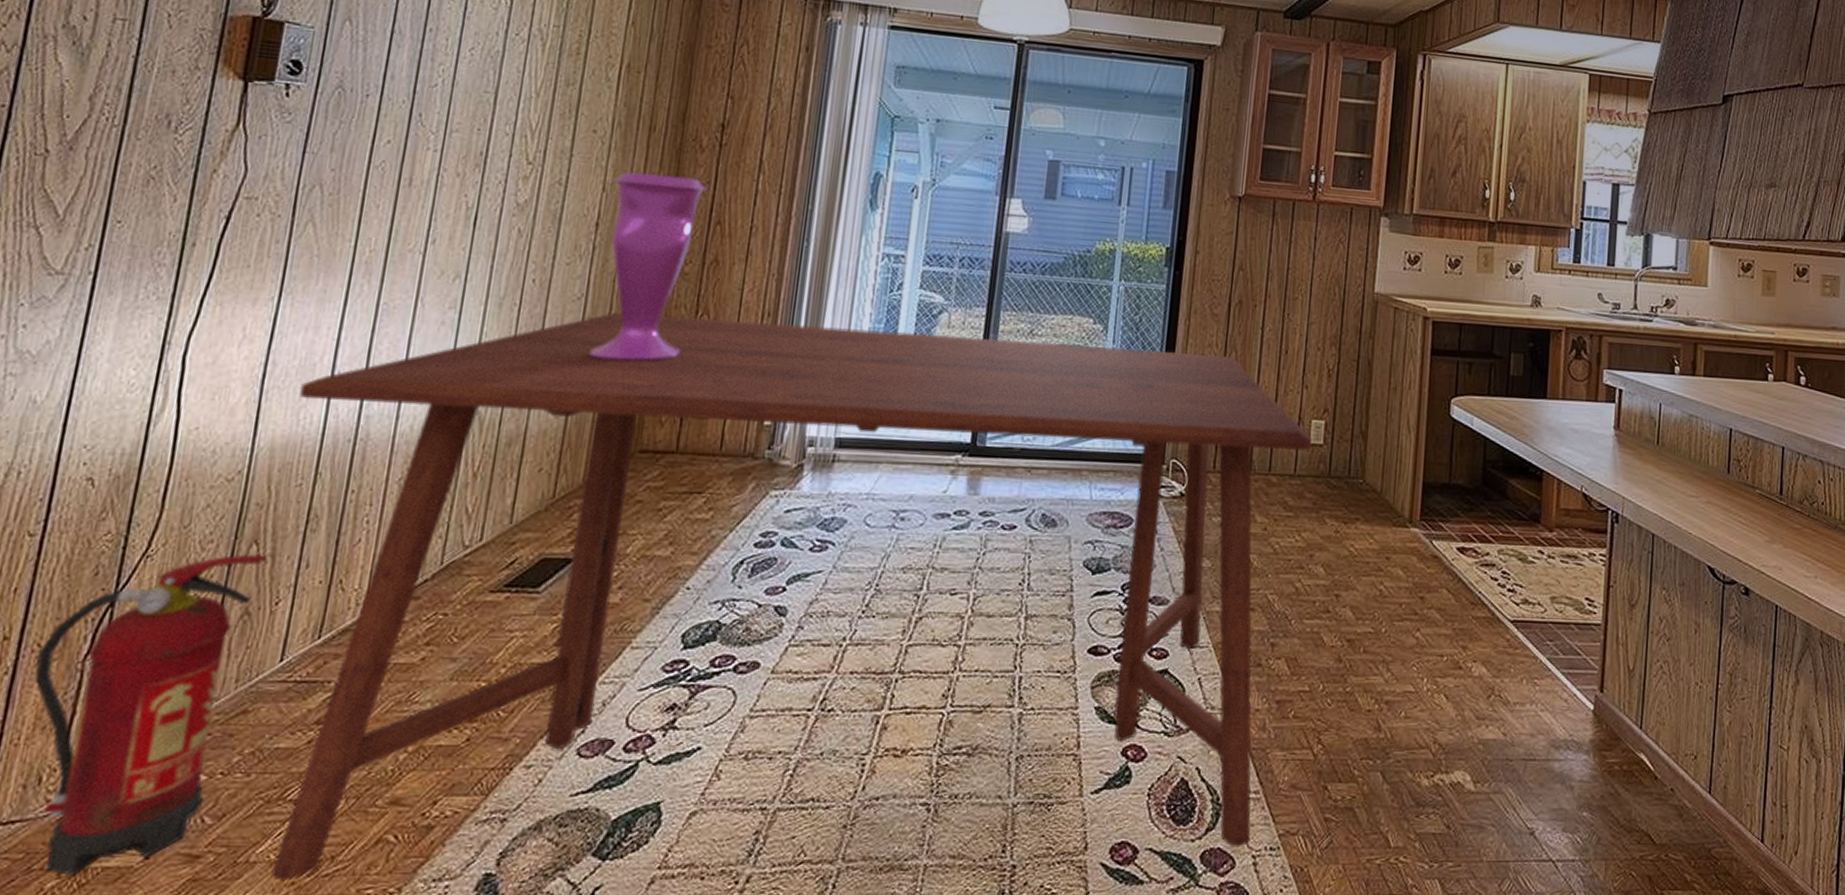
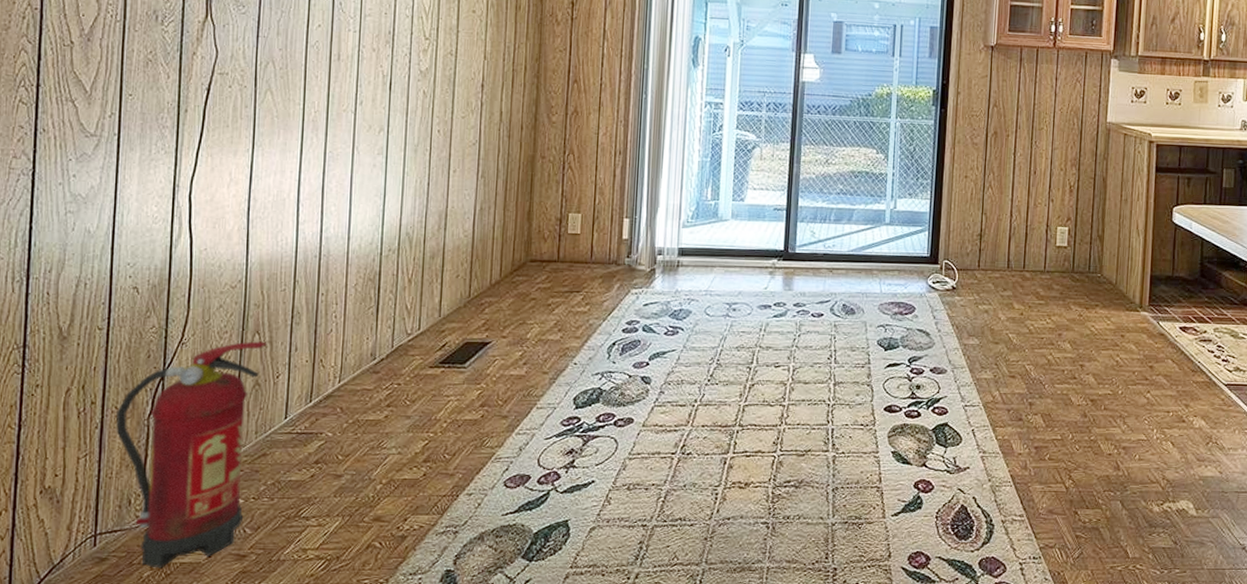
dining table: present [270,311,1313,881] -> none [275,154,1059,574]
vase: present [589,171,708,360] -> none [485,43,565,191]

